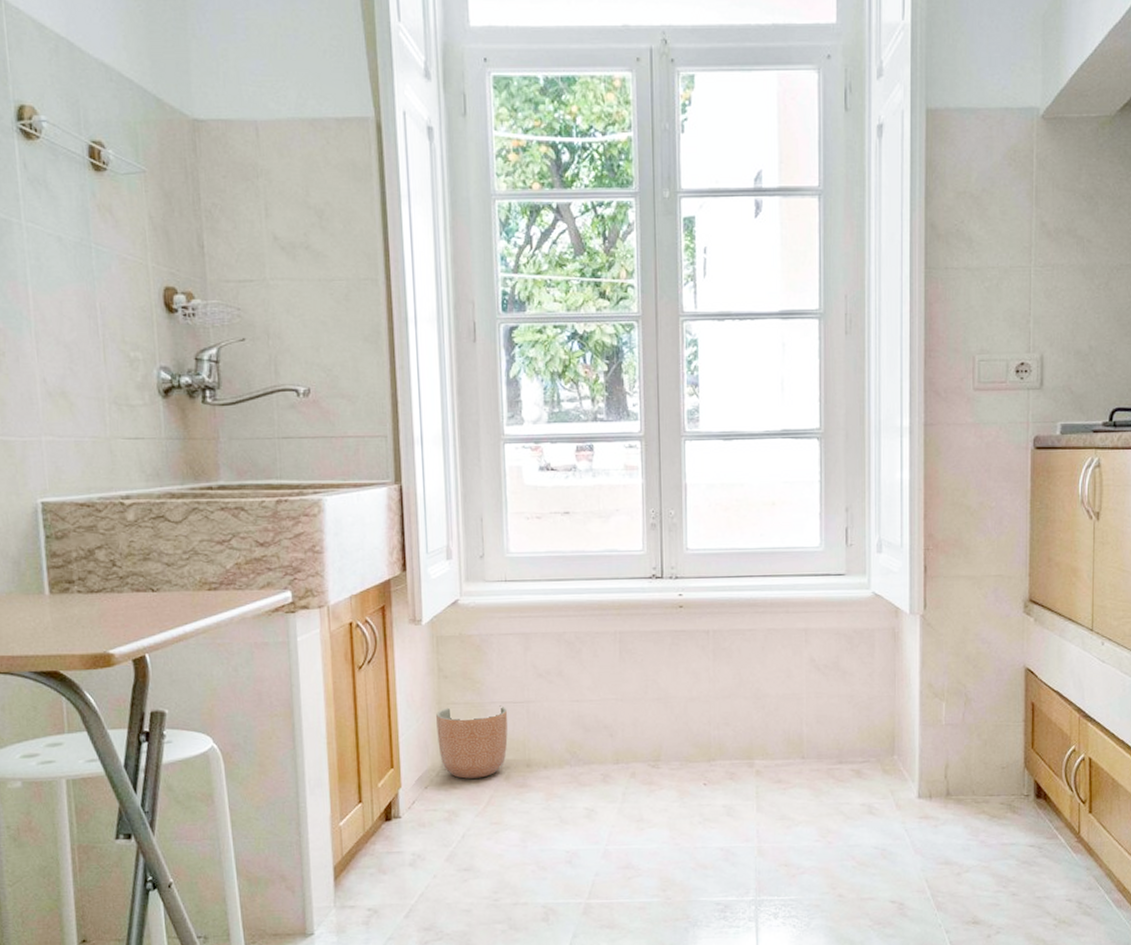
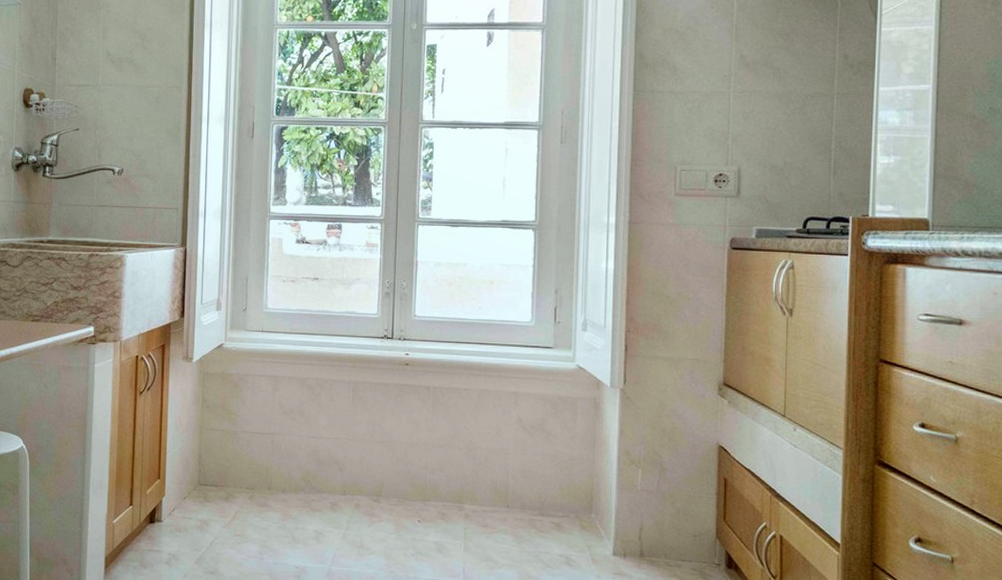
planter: present [436,705,508,779] -> none [197,432,256,495]

